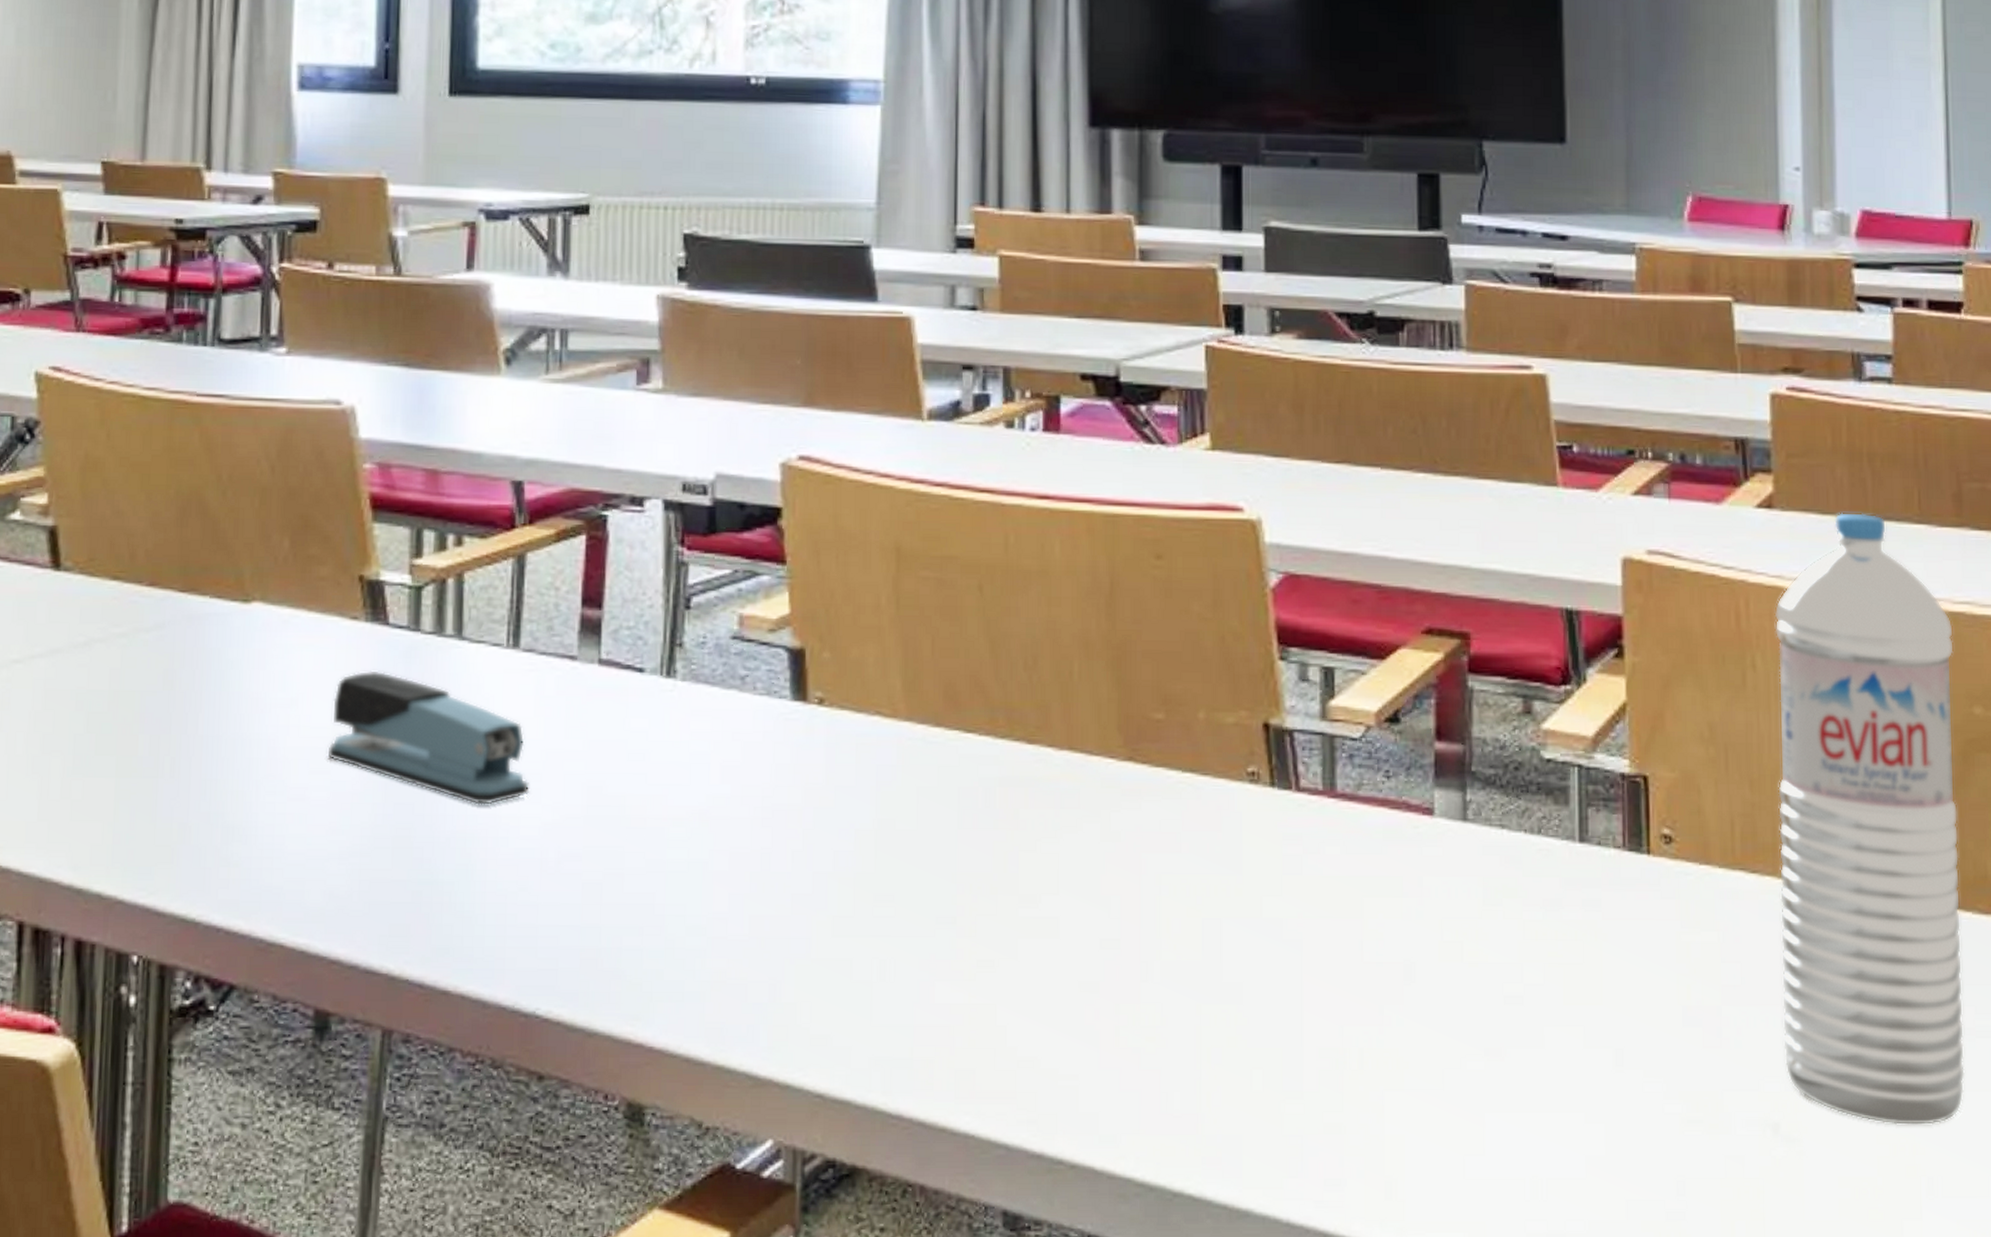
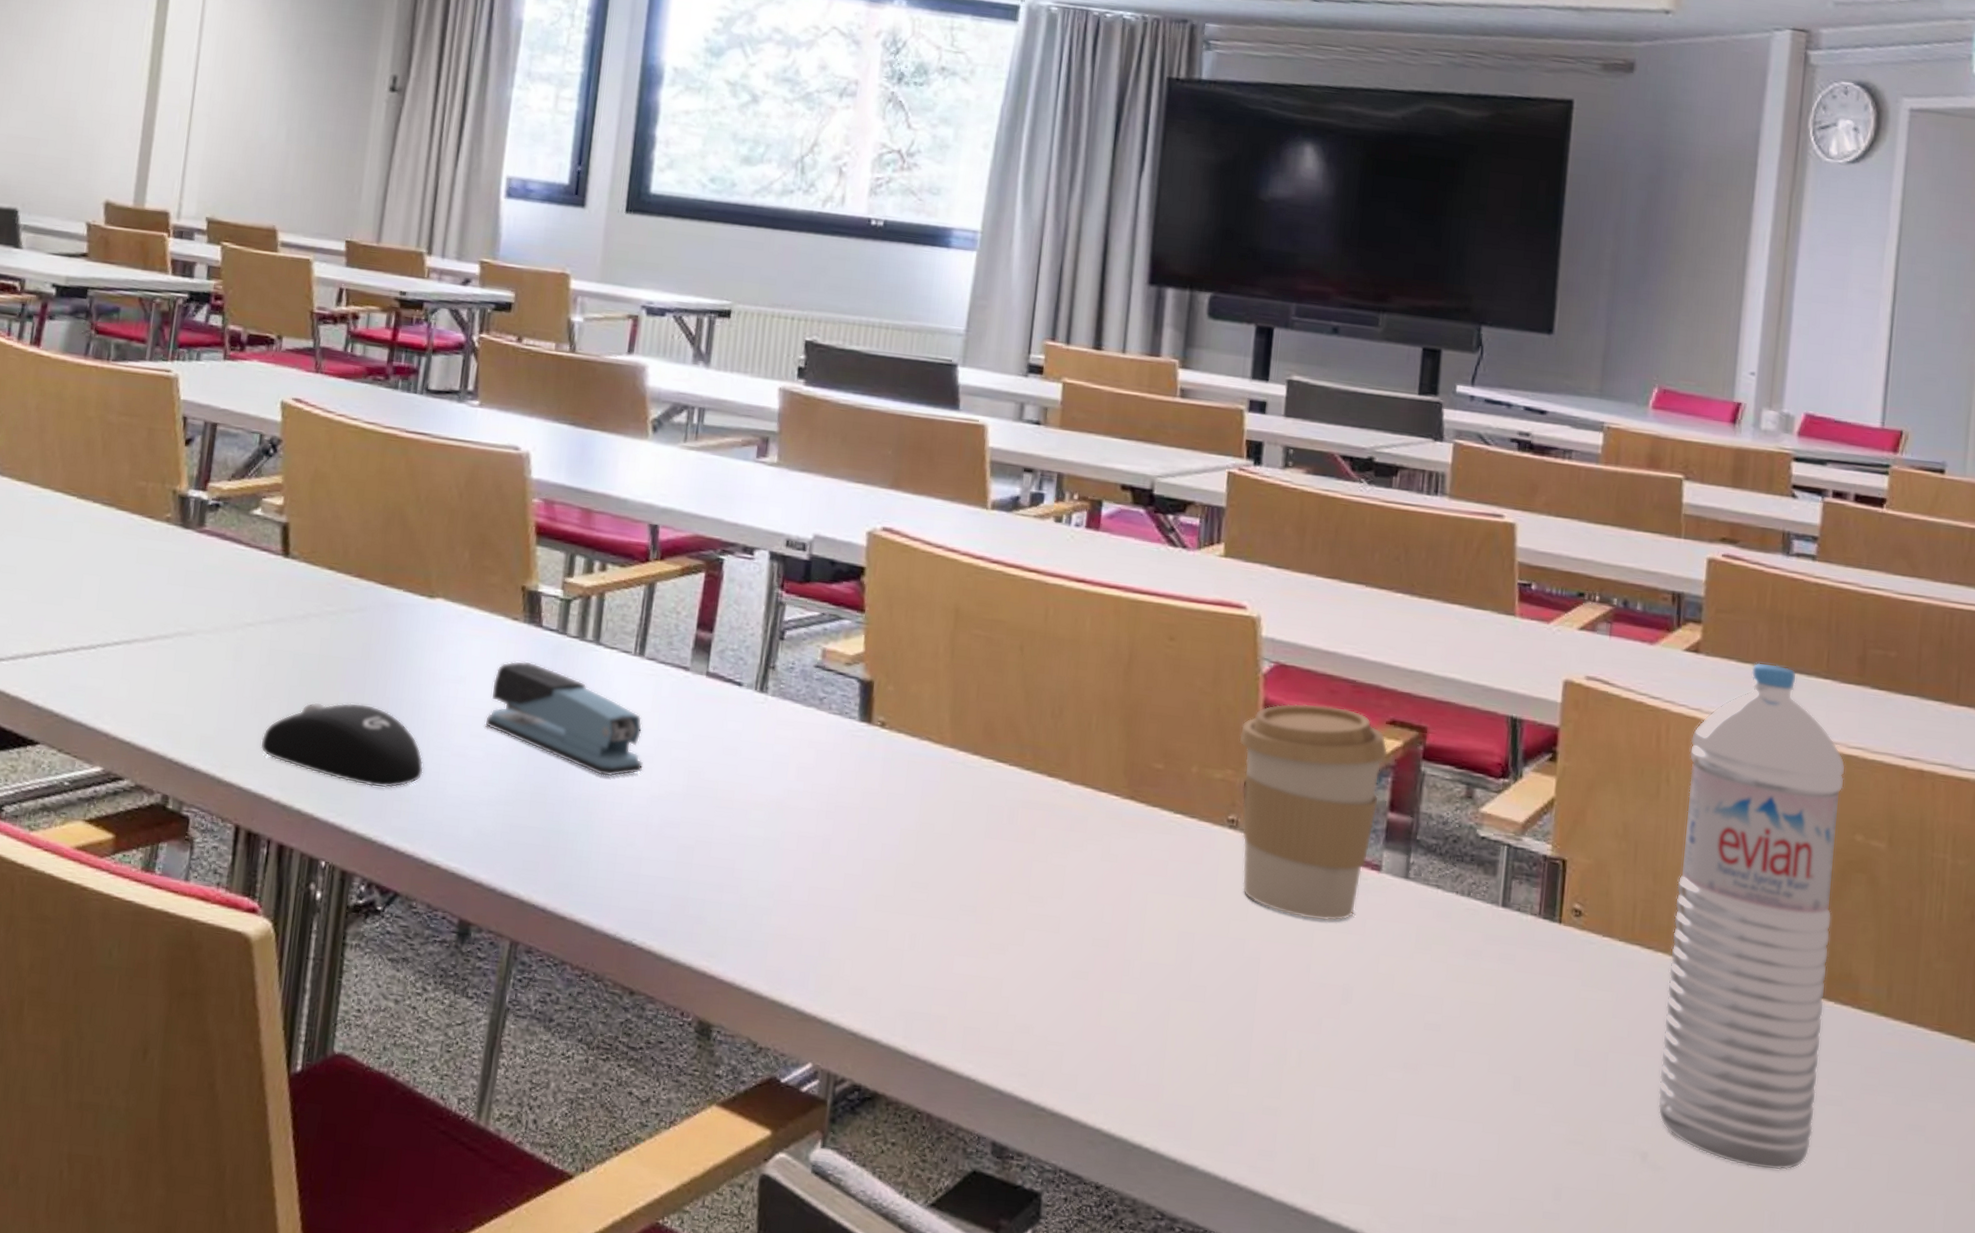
computer mouse: none [43,747,254,852] -> present [260,701,424,788]
coffee cup: none [1251,618,1427,885] -> present [1239,703,1388,922]

